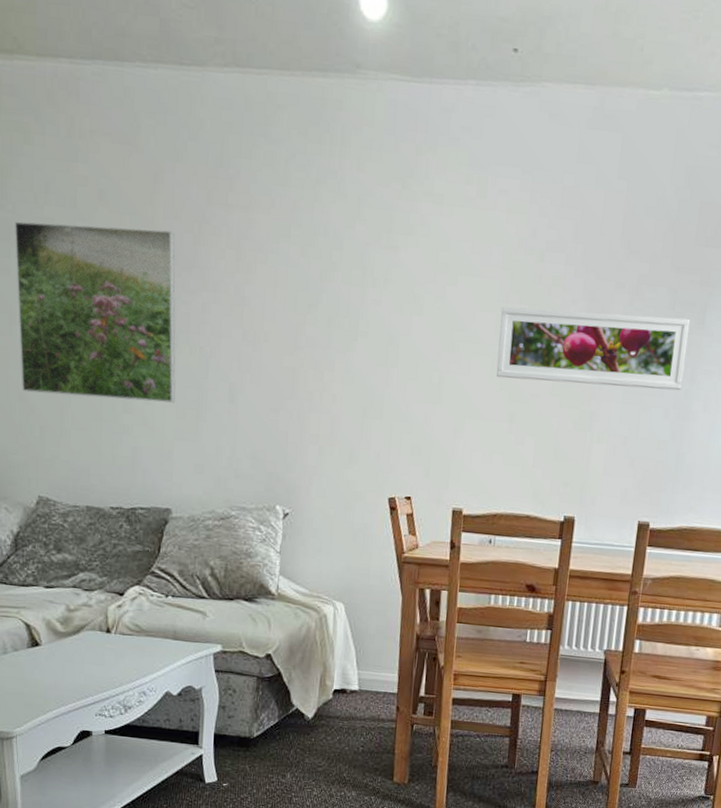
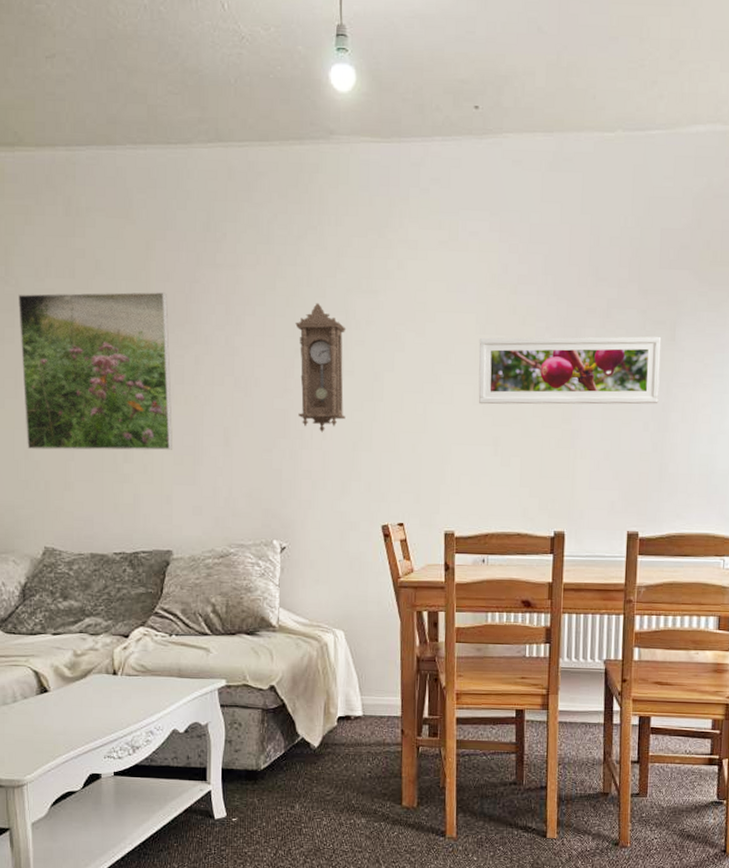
pendulum clock: none [308,255,363,396] -> present [295,303,346,433]

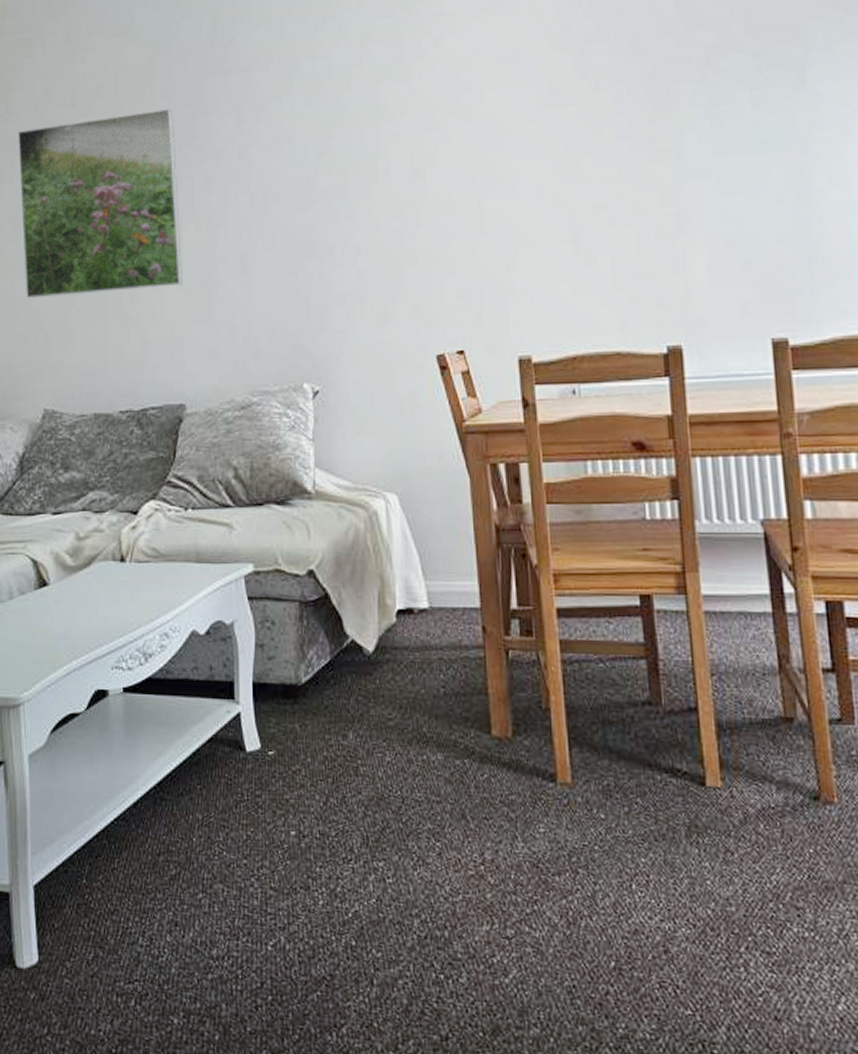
pendulum clock: present [295,303,346,433] -> none [317,98,383,248]
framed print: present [478,336,662,405] -> none [541,81,793,193]

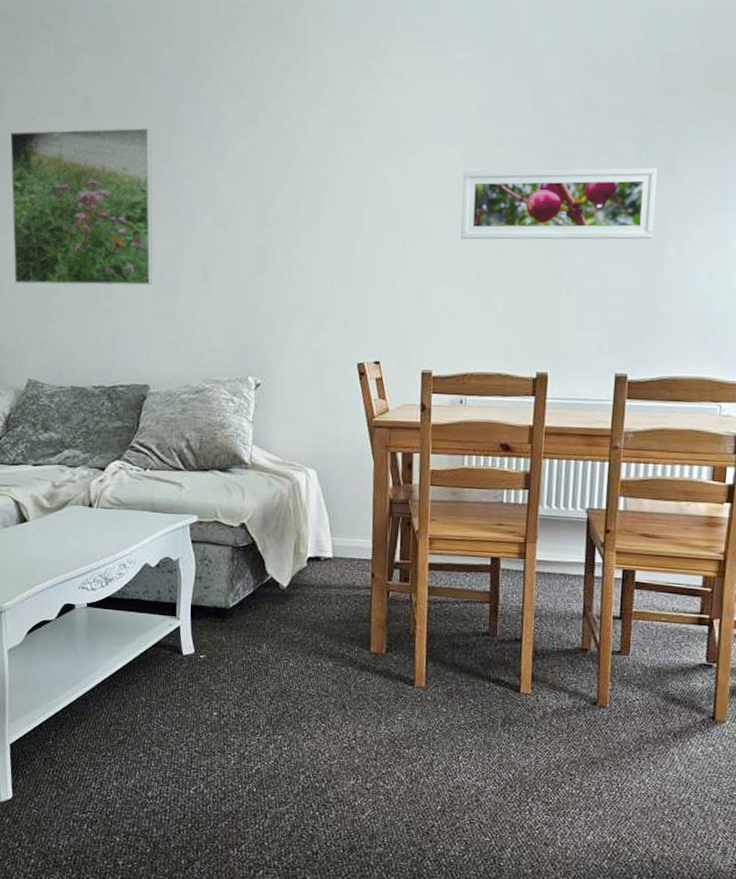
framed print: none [541,81,793,193] -> present [460,167,658,240]

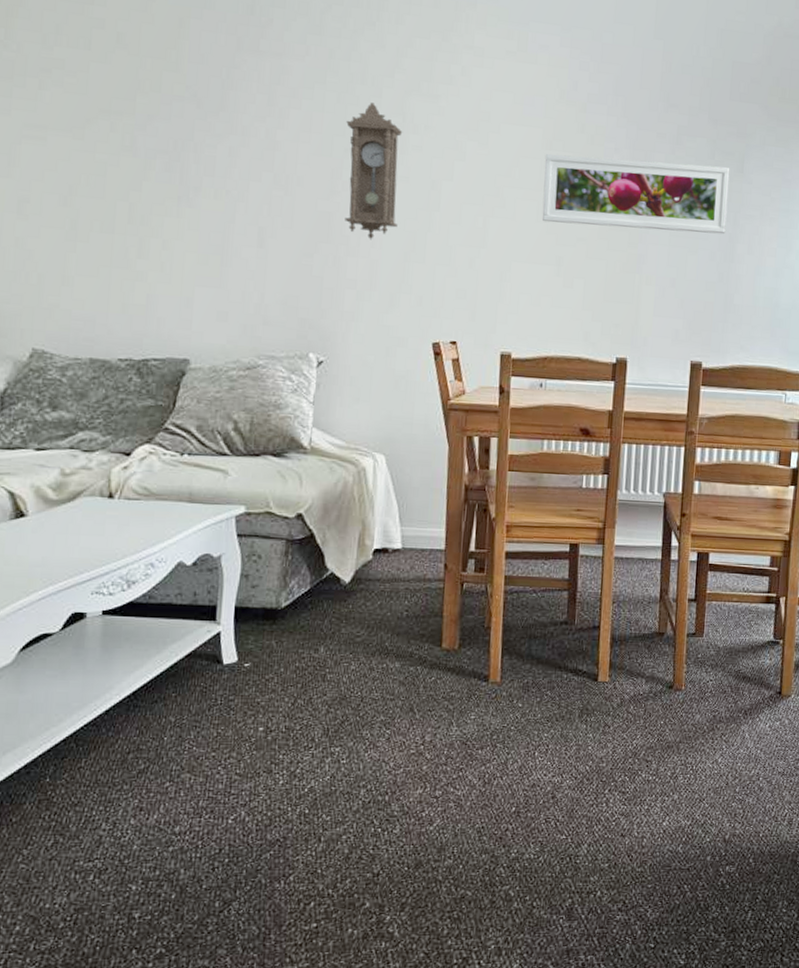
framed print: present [9,128,153,285] -> none [18,61,201,248]
pendulum clock: none [276,137,327,268] -> present [345,102,403,240]

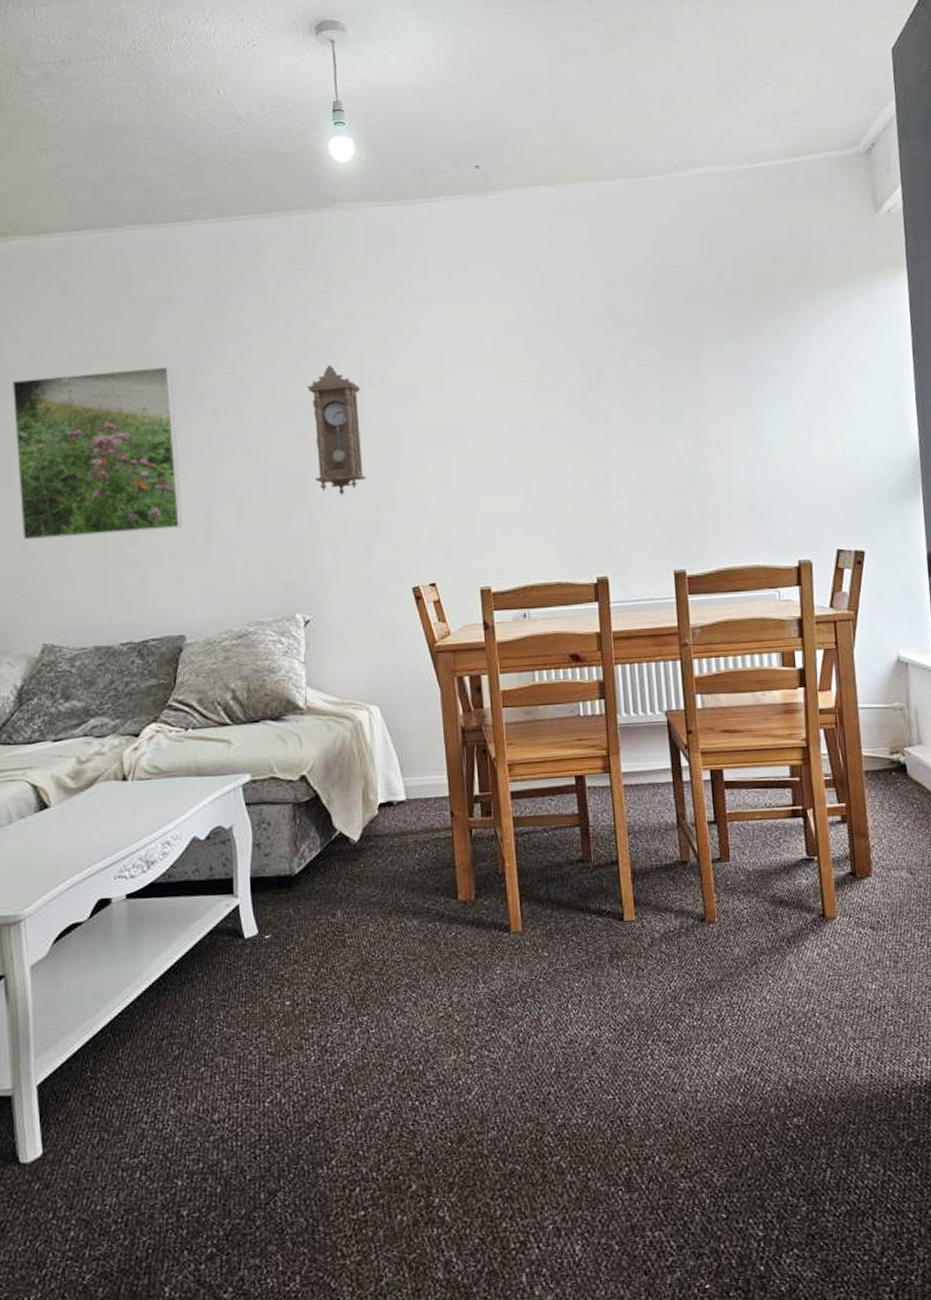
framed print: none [18,61,201,248] -> present [11,367,182,539]
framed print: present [542,154,730,235] -> none [499,370,690,453]

